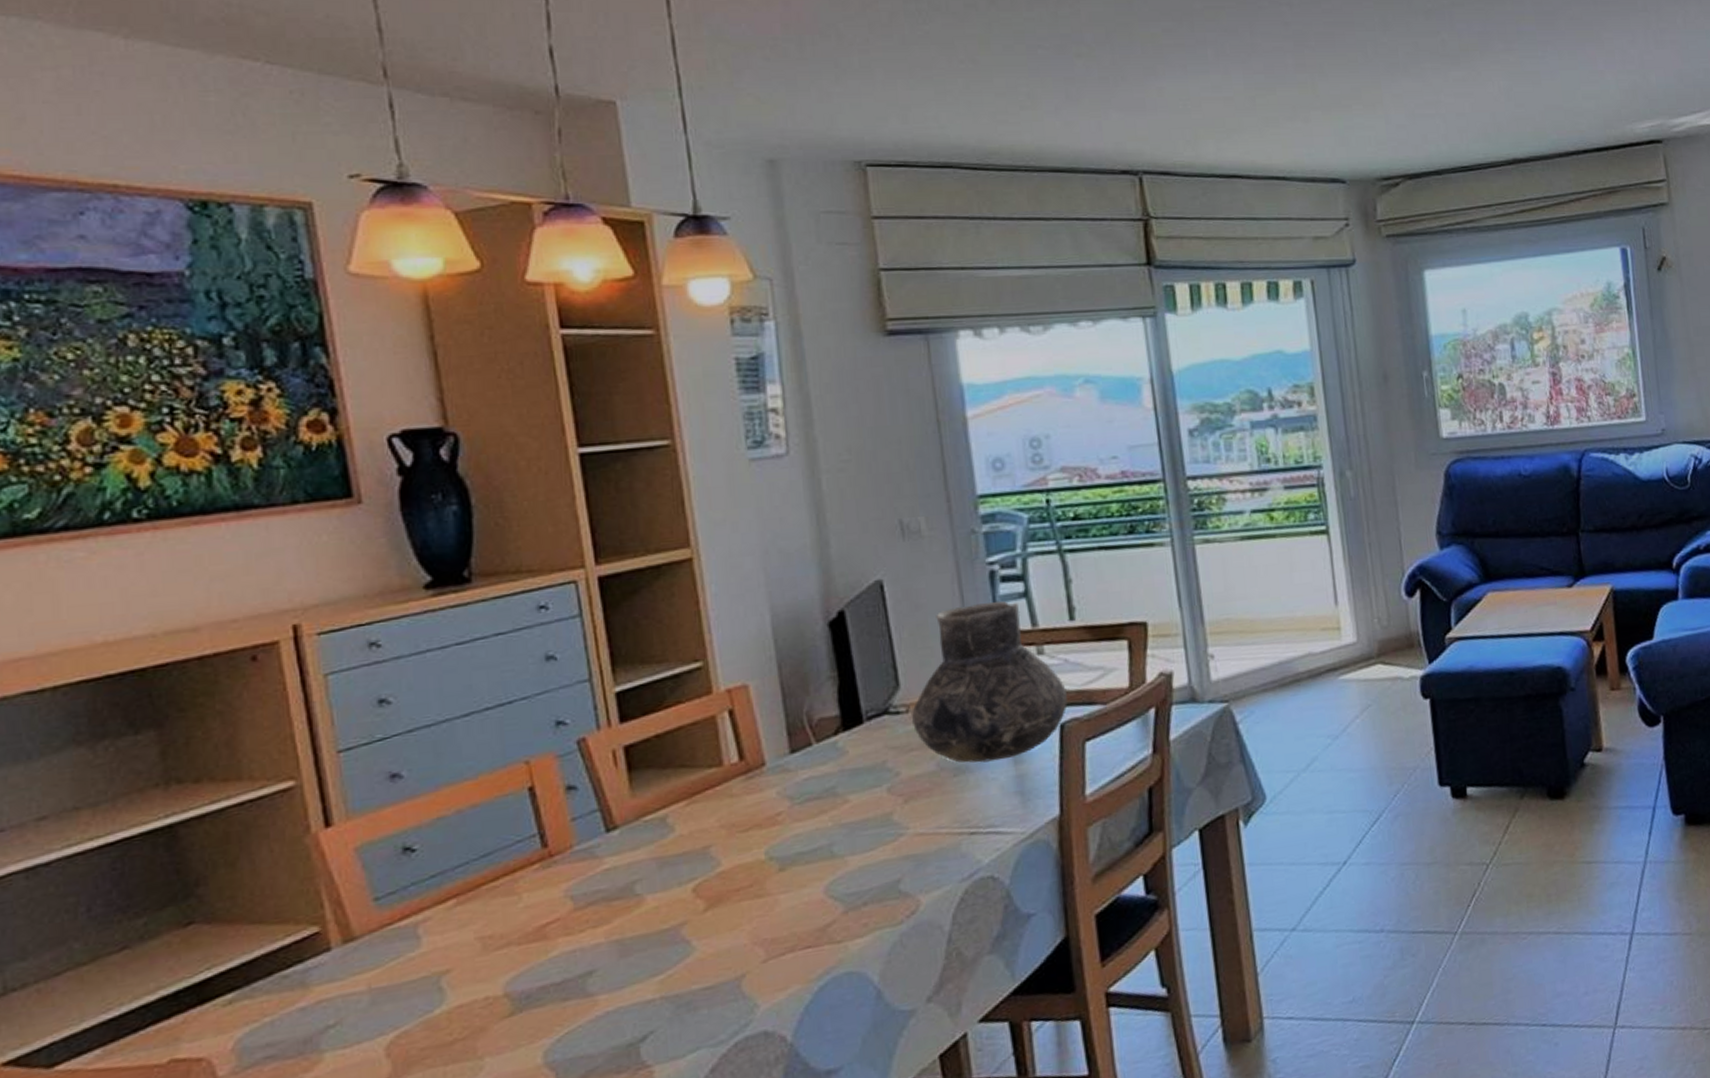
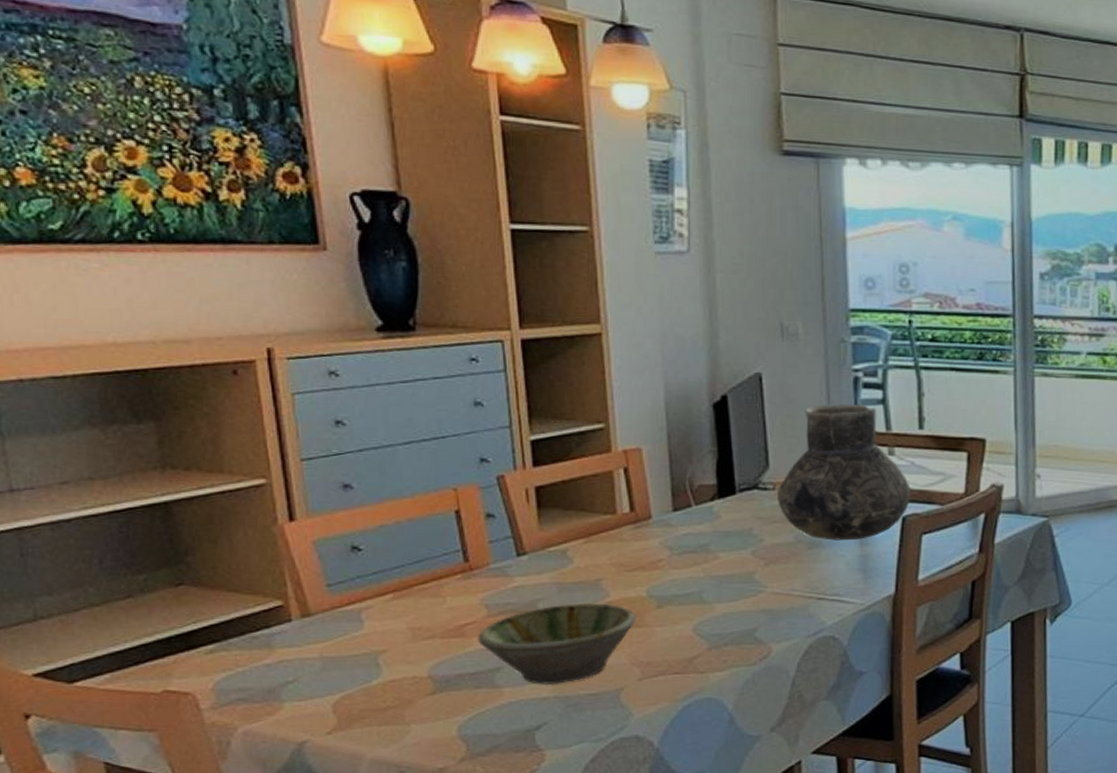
bowl: none [563,873,755,985] -> present [478,602,636,685]

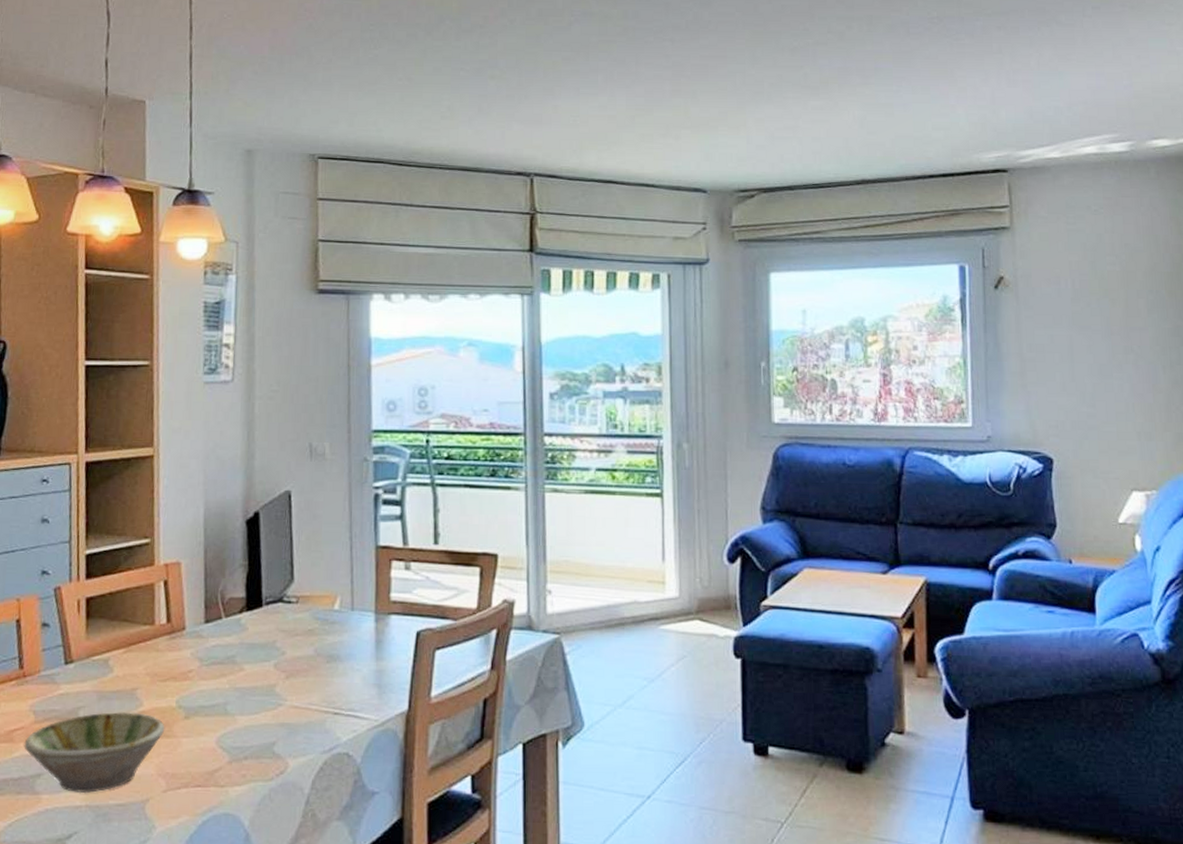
vase: present [778,404,910,541] -> none [300,520,425,655]

